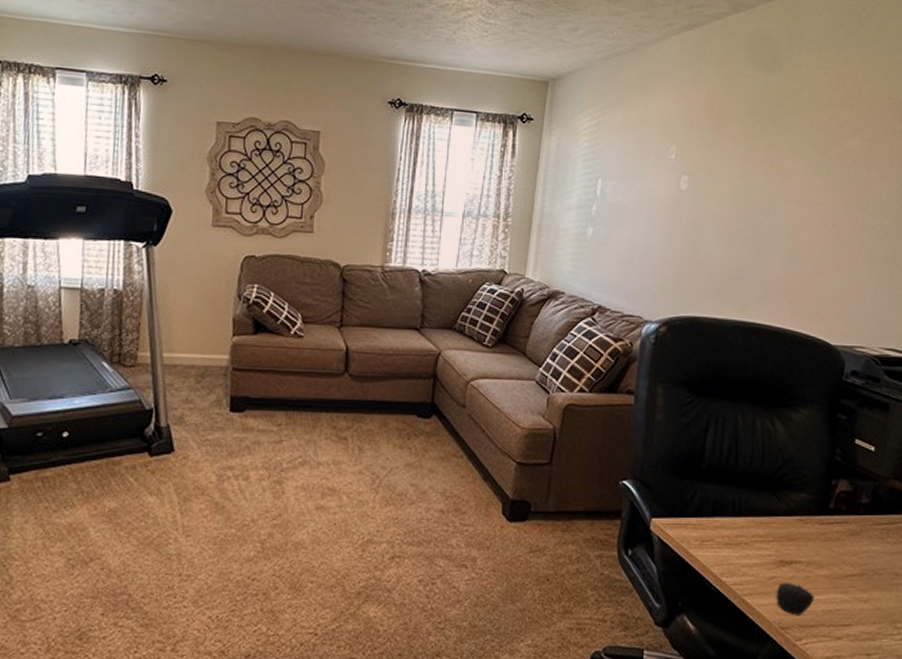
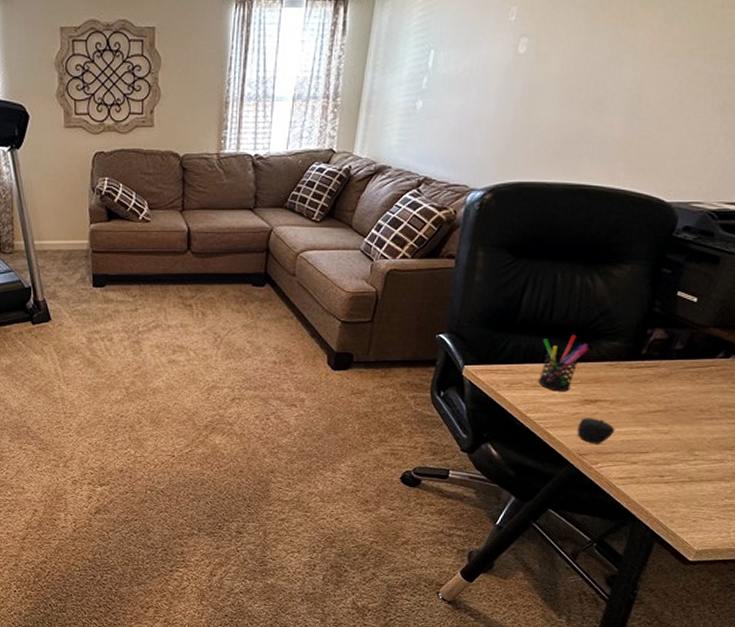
pen holder: none [730,485,777,551] -> present [538,335,589,391]

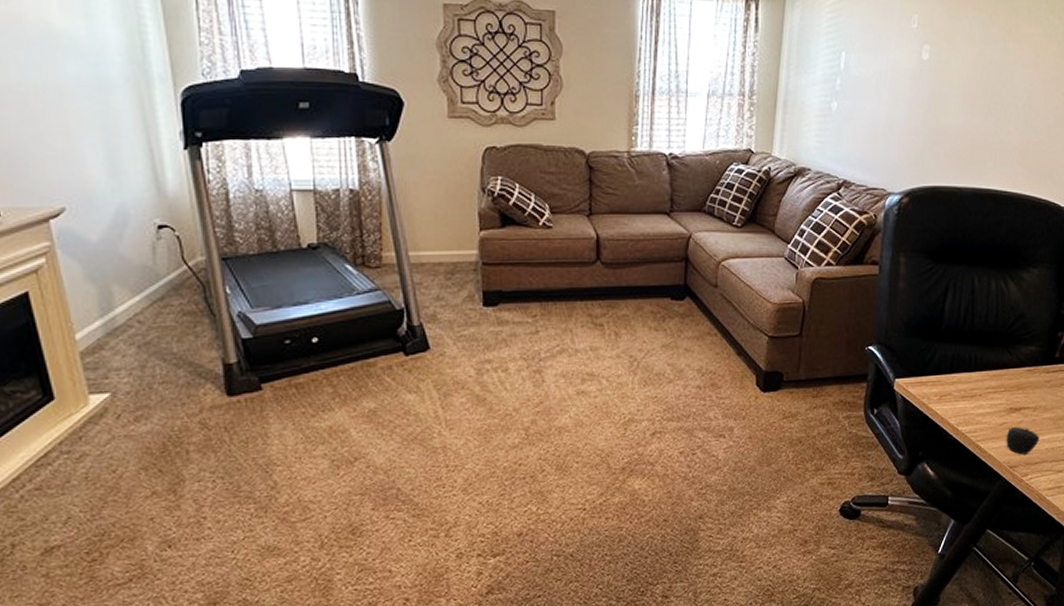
pen holder: present [538,335,589,391] -> none [966,341,1009,401]

